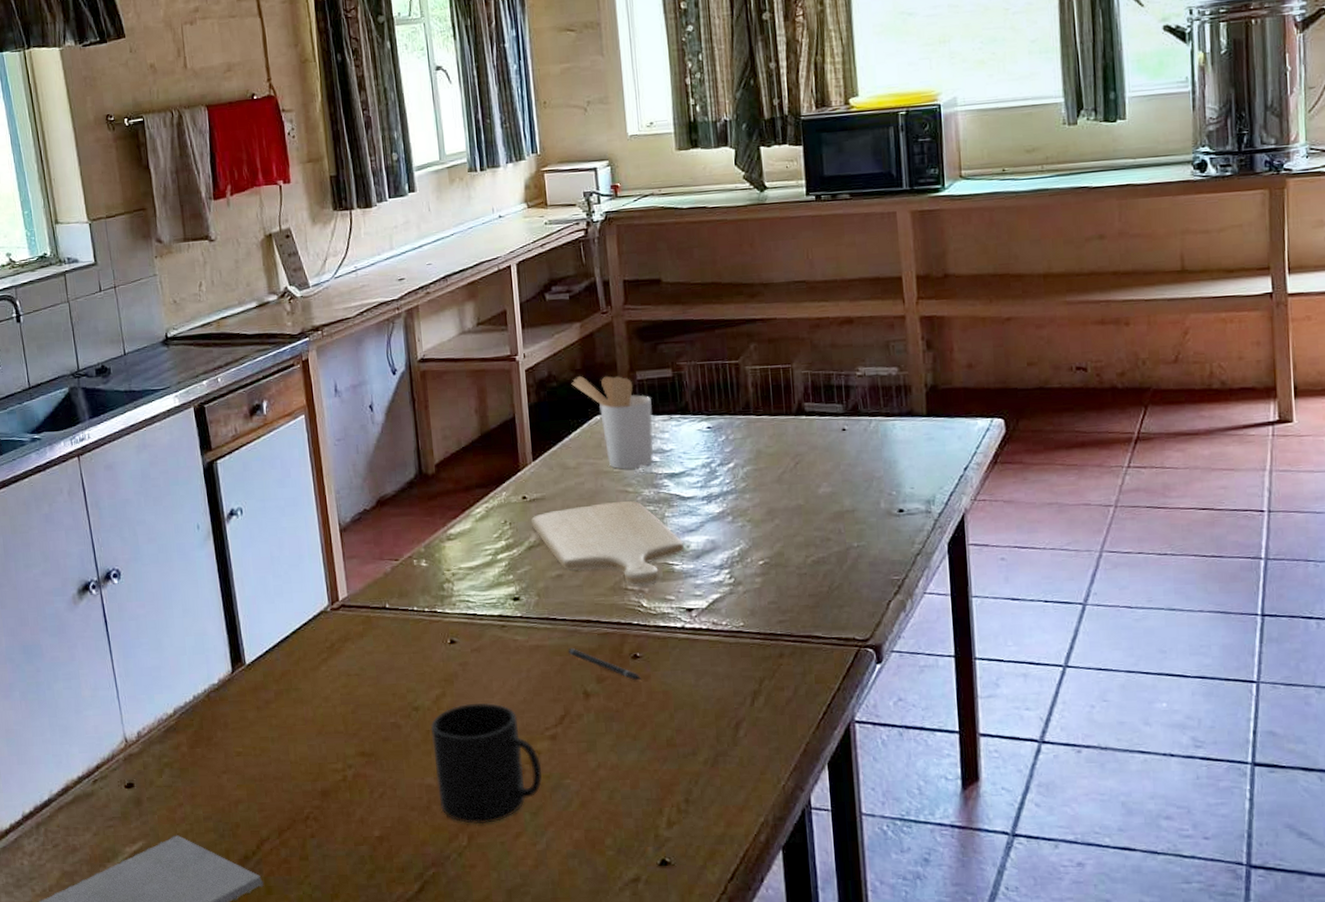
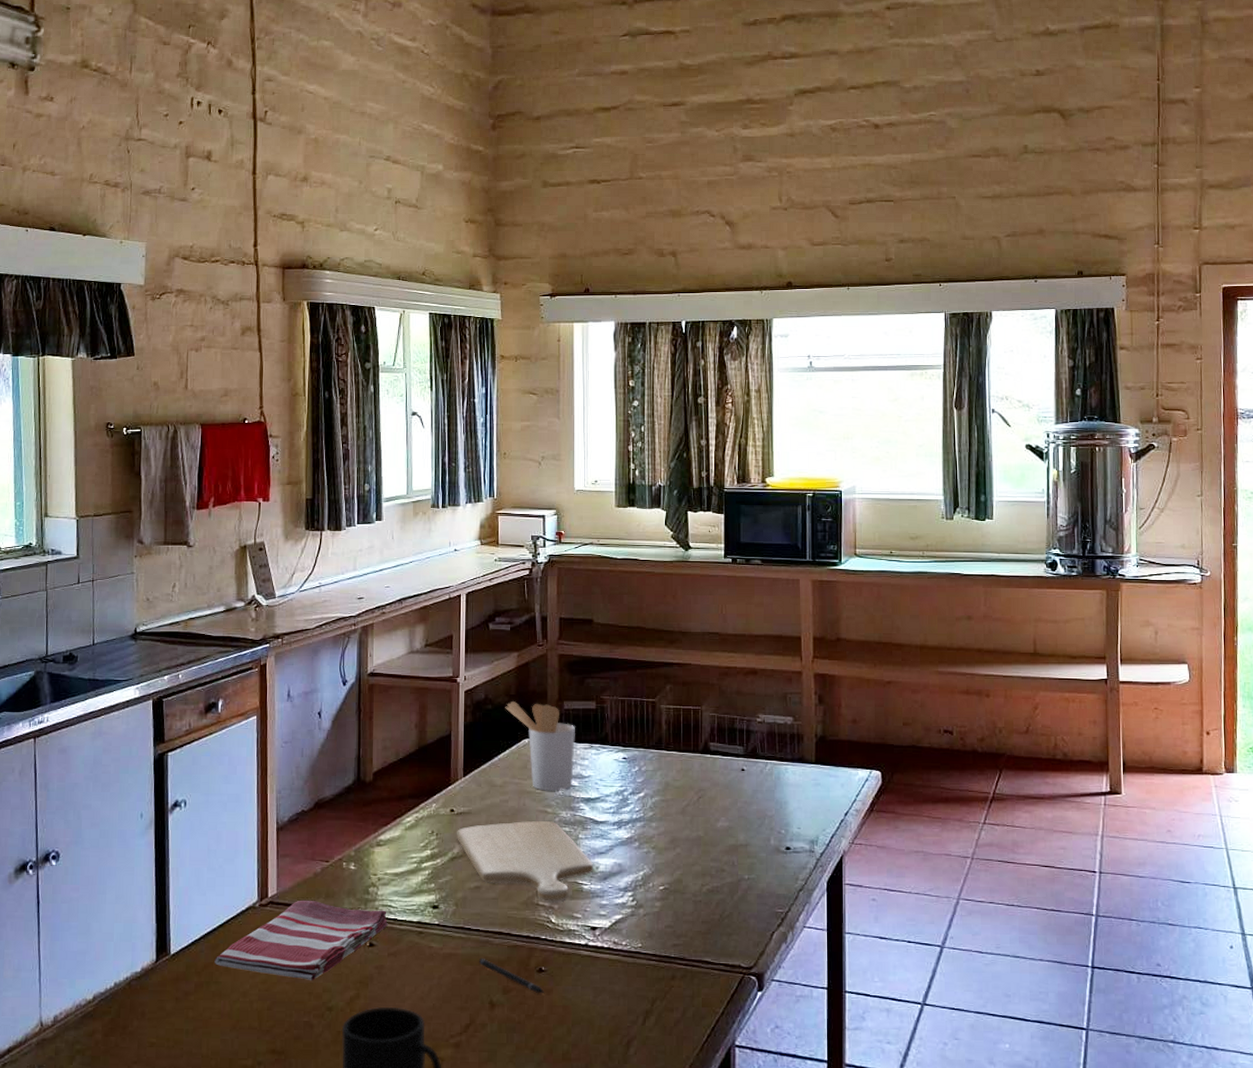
dish towel: none [291,600,468,681] -> present [214,900,388,980]

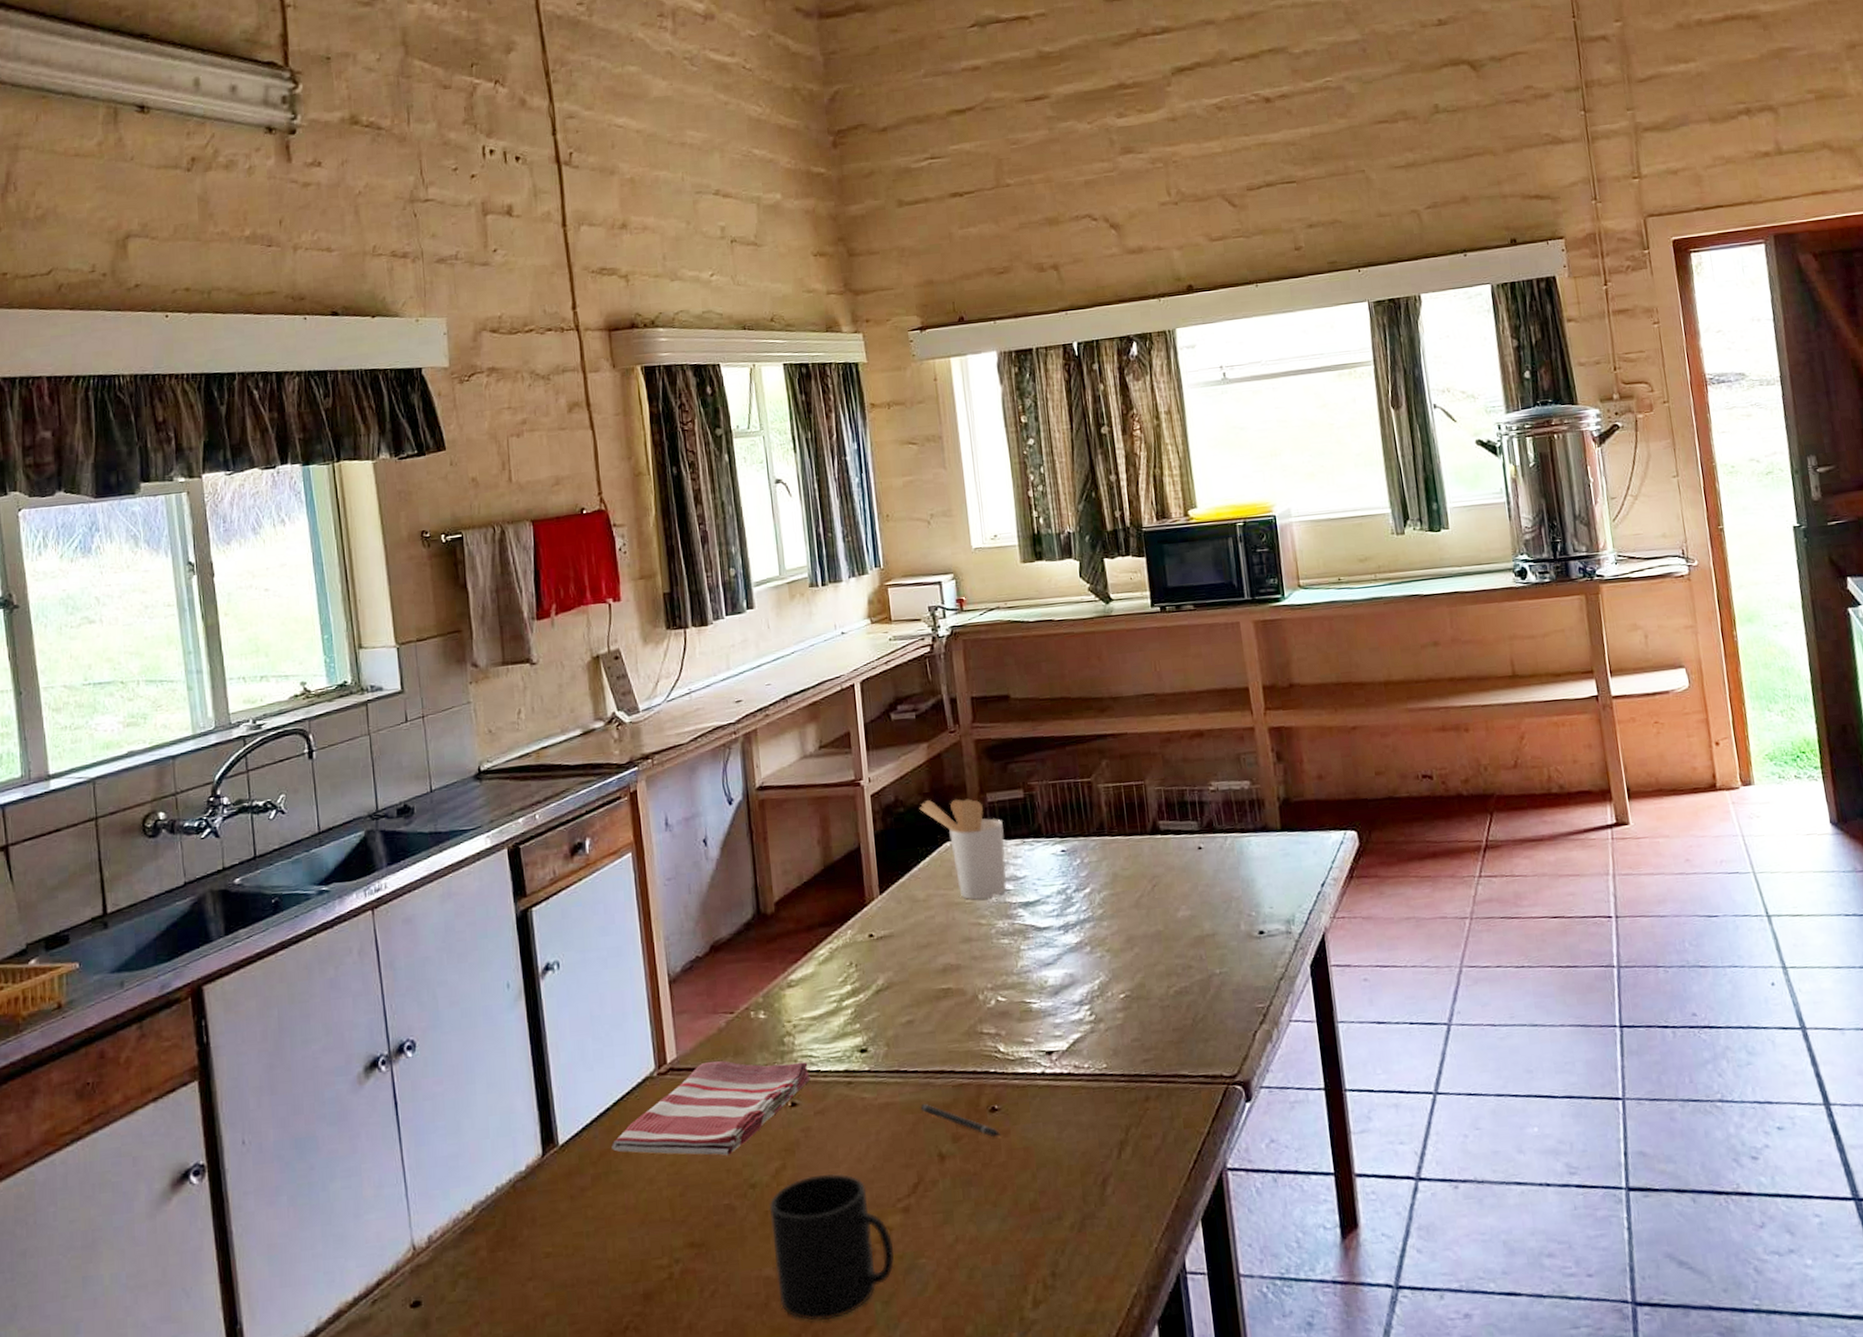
chopping board: present [456,821,594,903] -> none [878,934,1042,1030]

